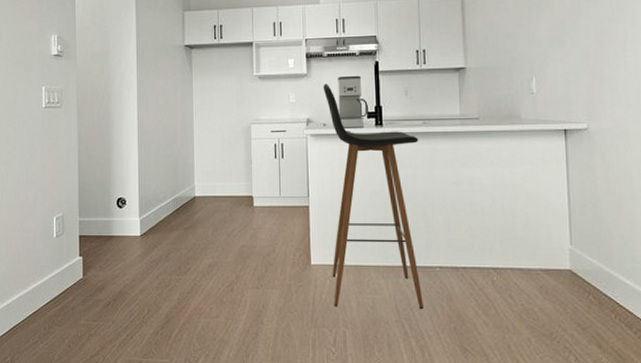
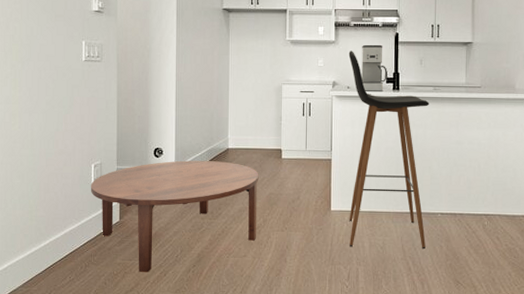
coffee table: none [52,211,230,335] -> present [90,160,259,272]

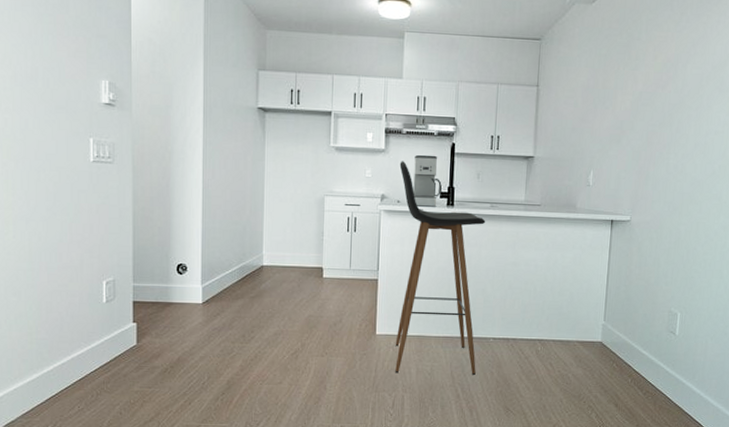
coffee table: present [90,160,259,272] -> none [101,278,297,401]

